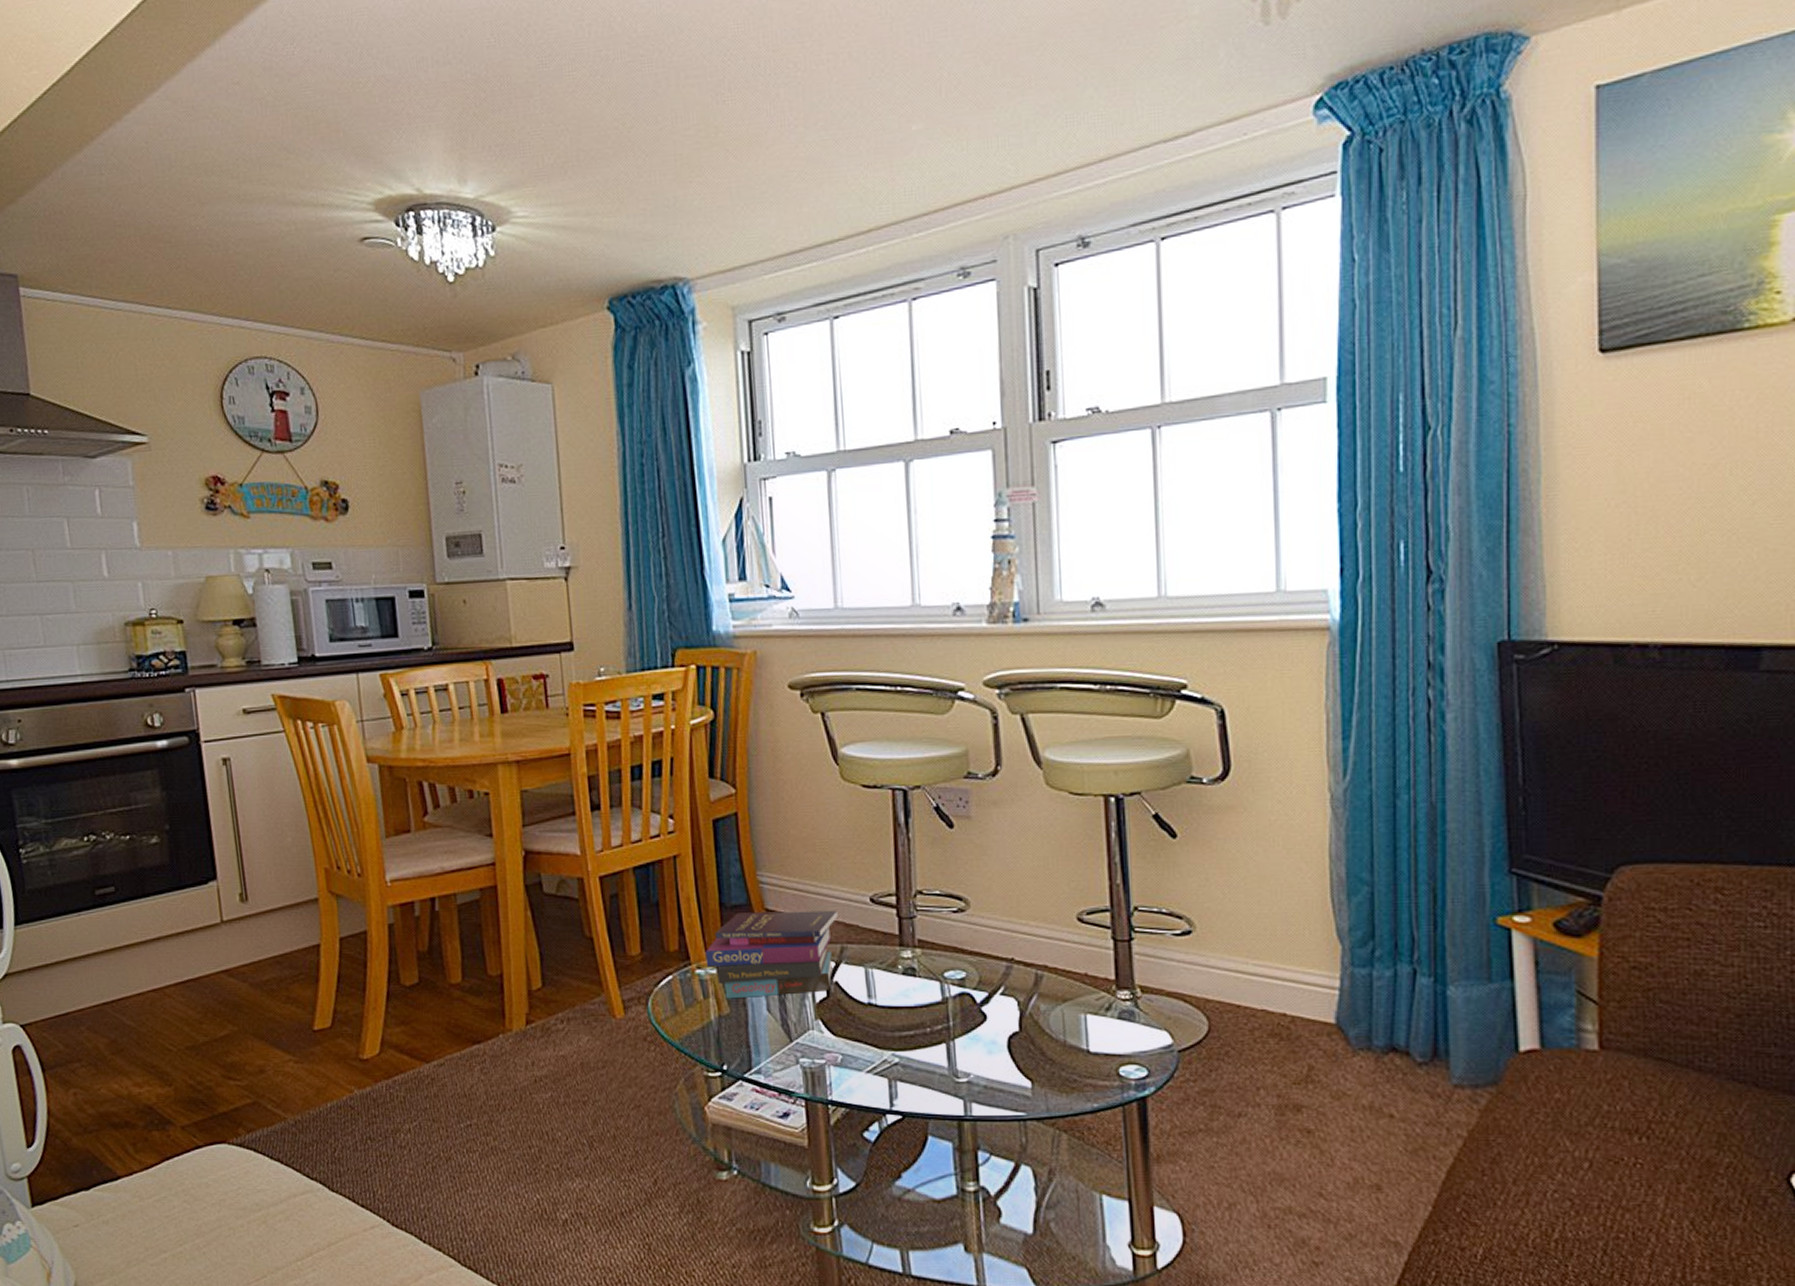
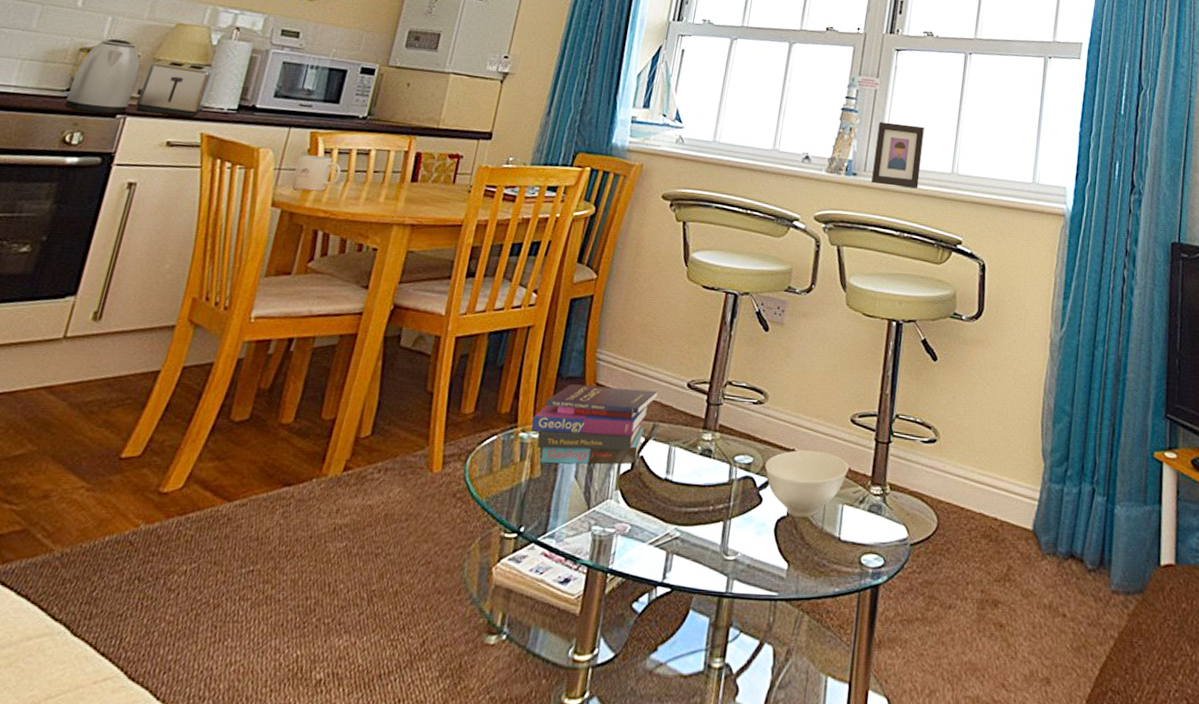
kettle: none [130,605,193,690] -> present [64,38,141,114]
toaster: none [195,618,266,681] -> present [135,59,217,117]
mug: none [377,700,426,742] -> present [291,155,342,192]
bowl: none [981,958,1086,1032] -> present [764,450,850,518]
picture frame: none [1046,541,1115,628] -> present [871,121,924,189]

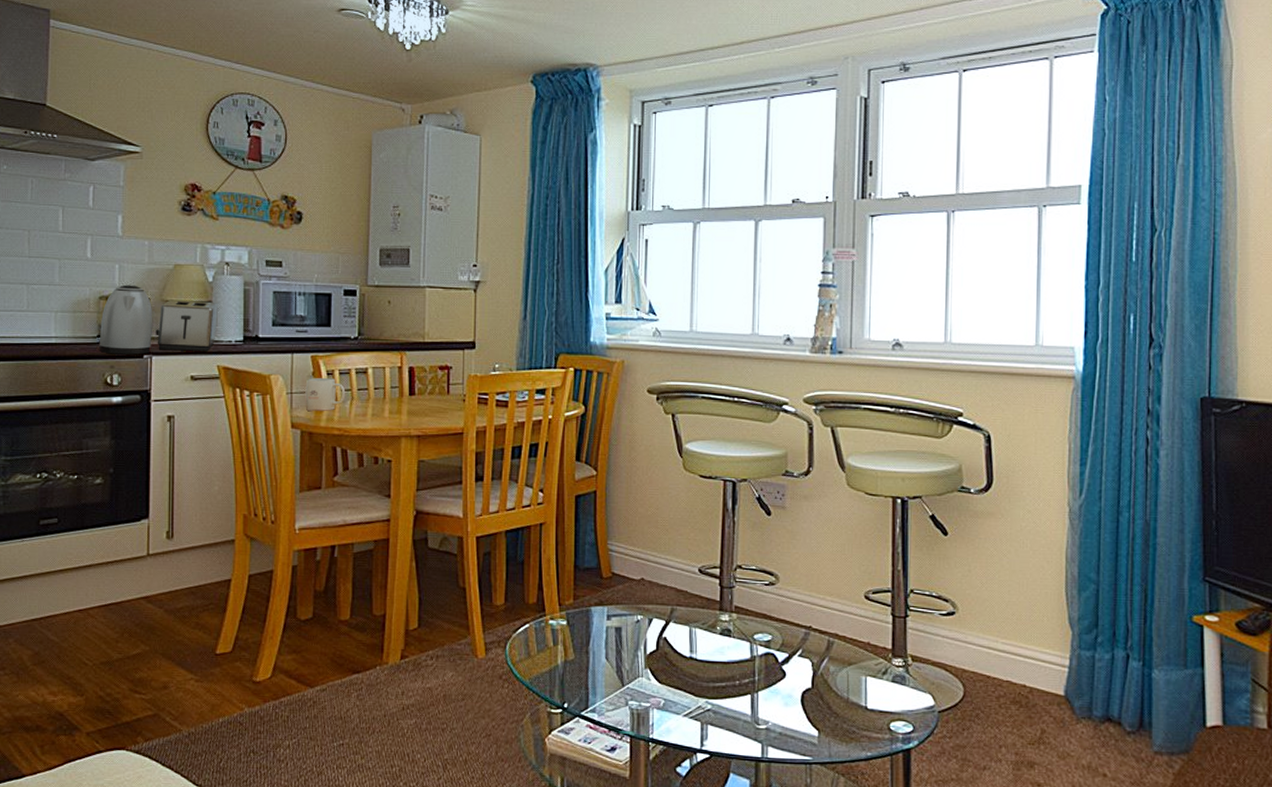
books: present [530,384,658,465] -> none [558,574,671,647]
bowl: present [764,450,850,518] -> none [784,627,869,689]
picture frame: present [871,121,924,189] -> none [859,295,911,362]

